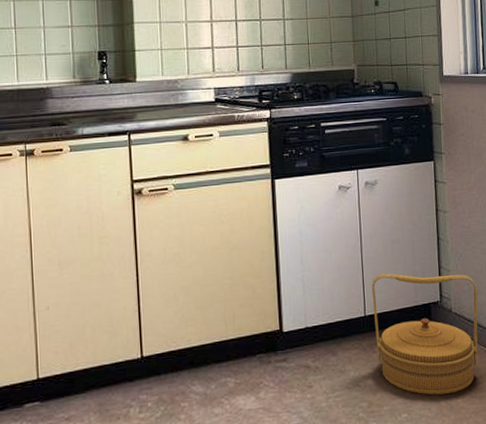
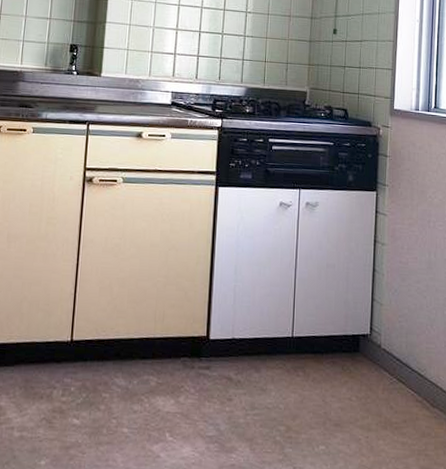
basket: present [371,273,478,396] -> none [300,297,410,434]

